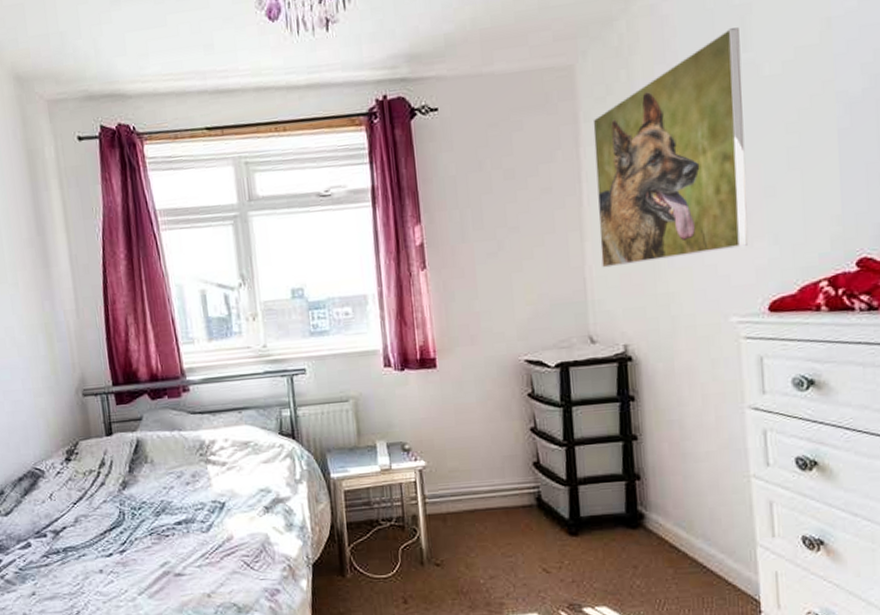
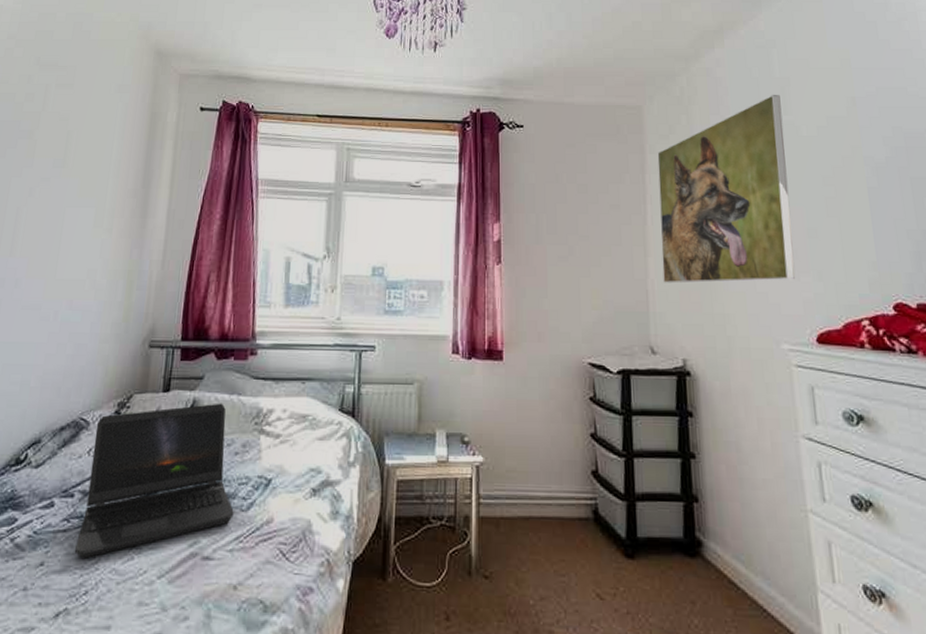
laptop computer: none [51,440,196,587] -> present [74,403,234,560]

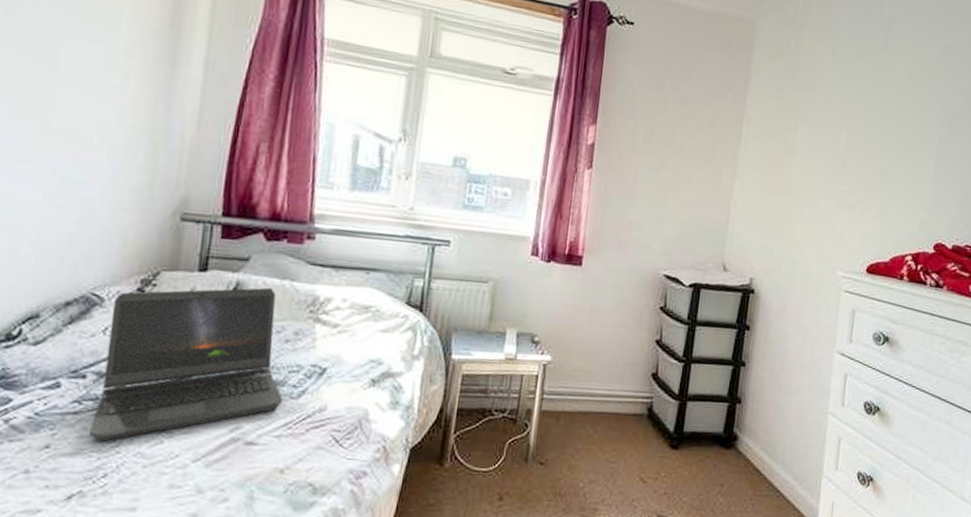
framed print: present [657,95,796,283] -> none [745,31,885,214]

